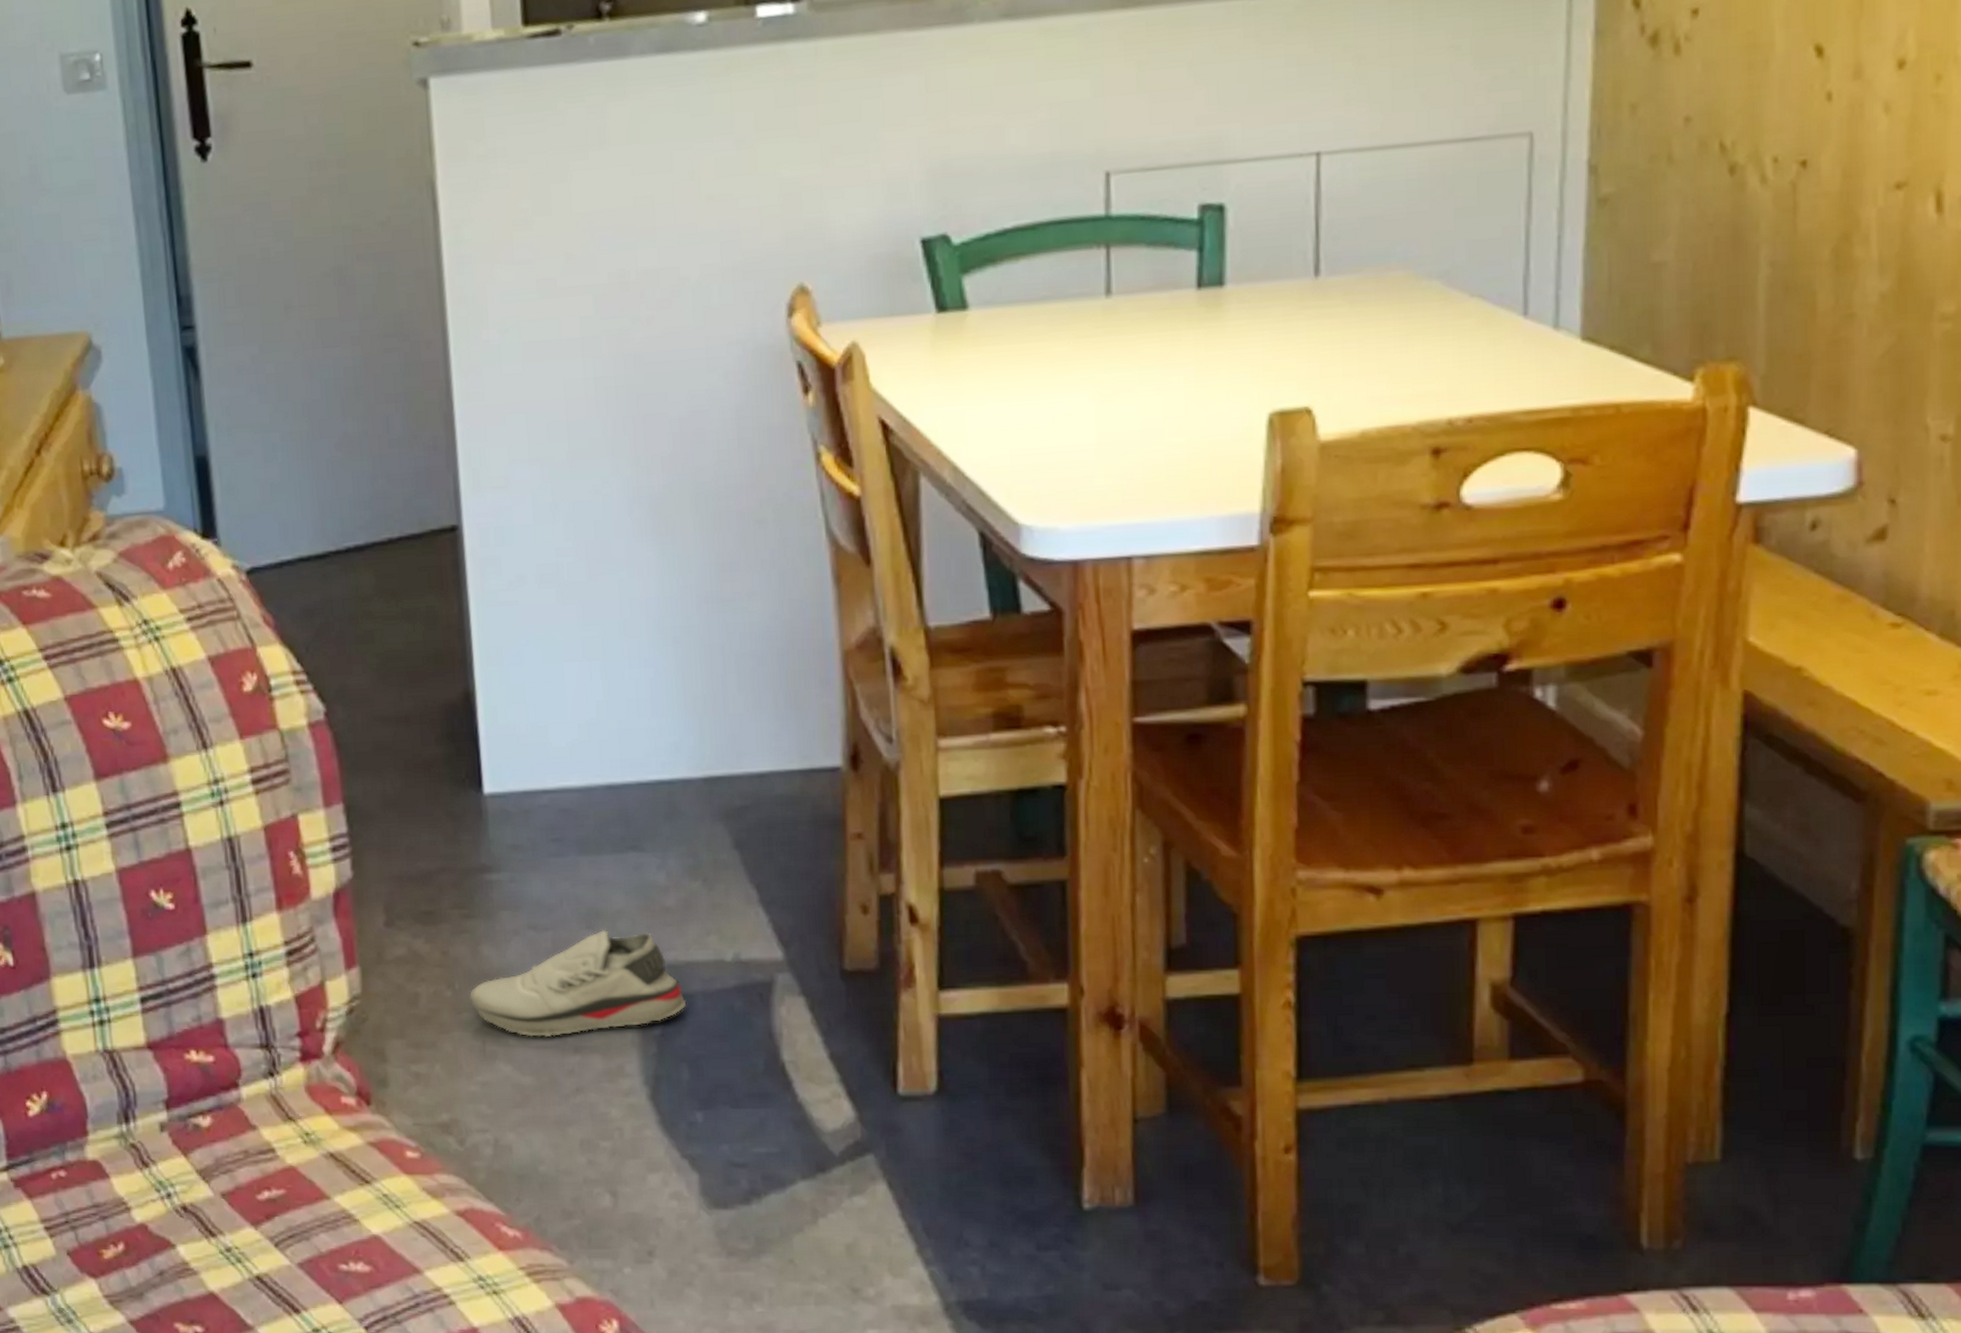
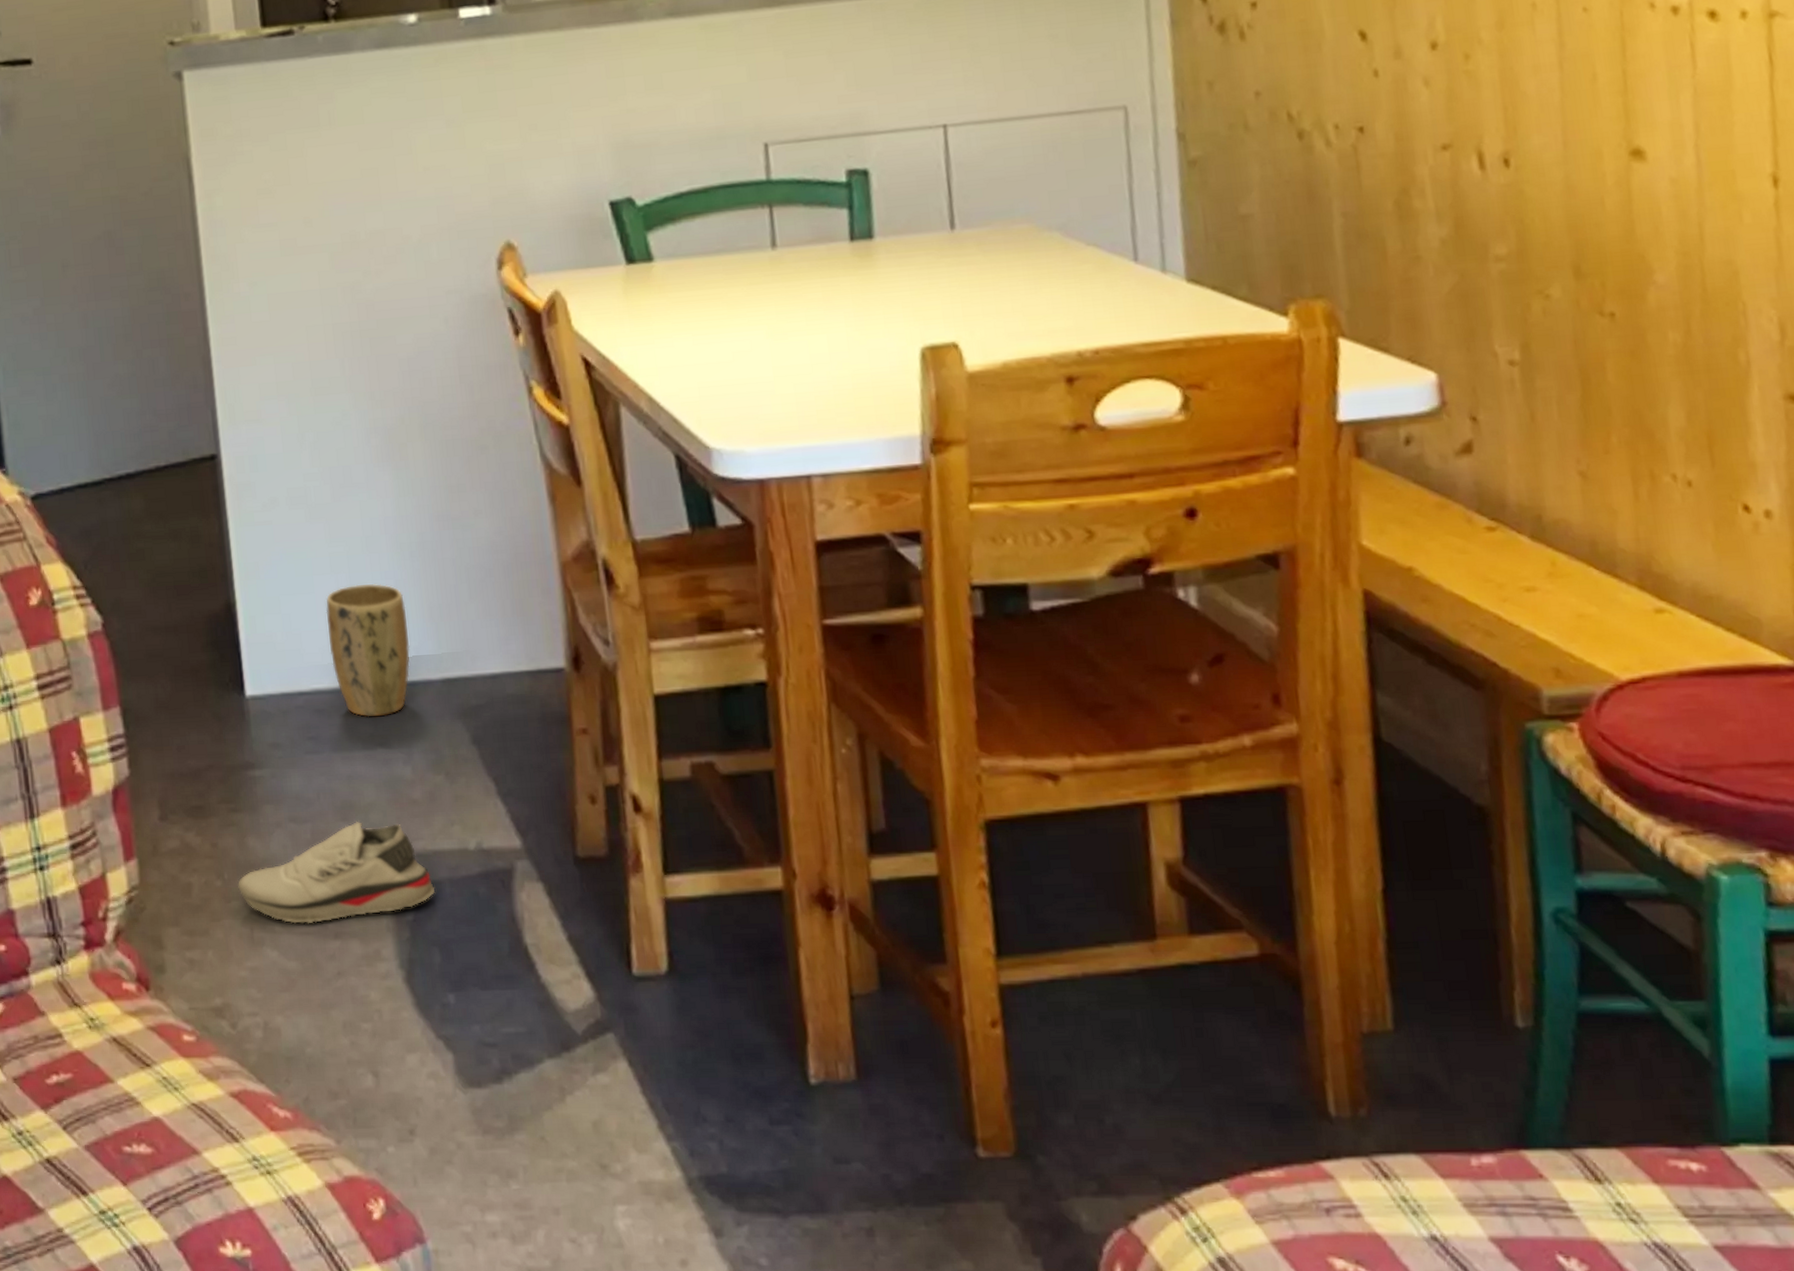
plant pot: none [576,672,669,818] -> present [325,584,410,717]

